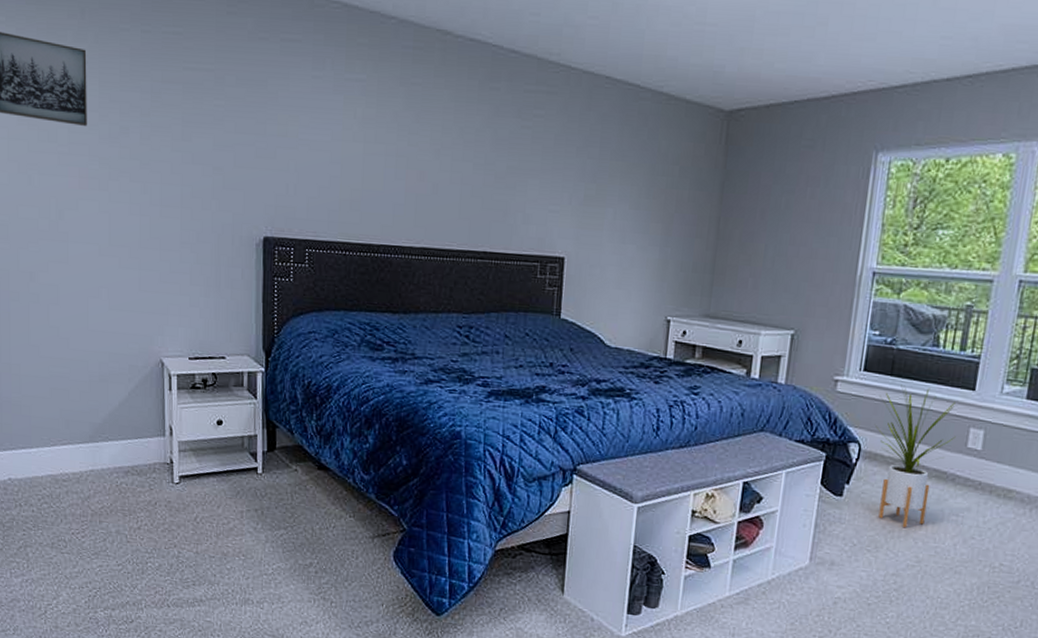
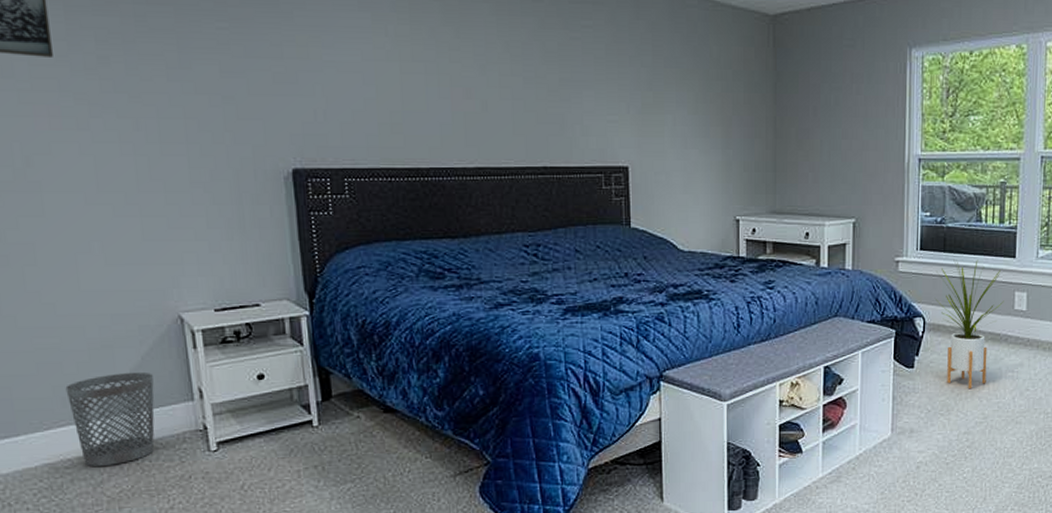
wastebasket: none [70,404,136,484] -> present [65,372,155,466]

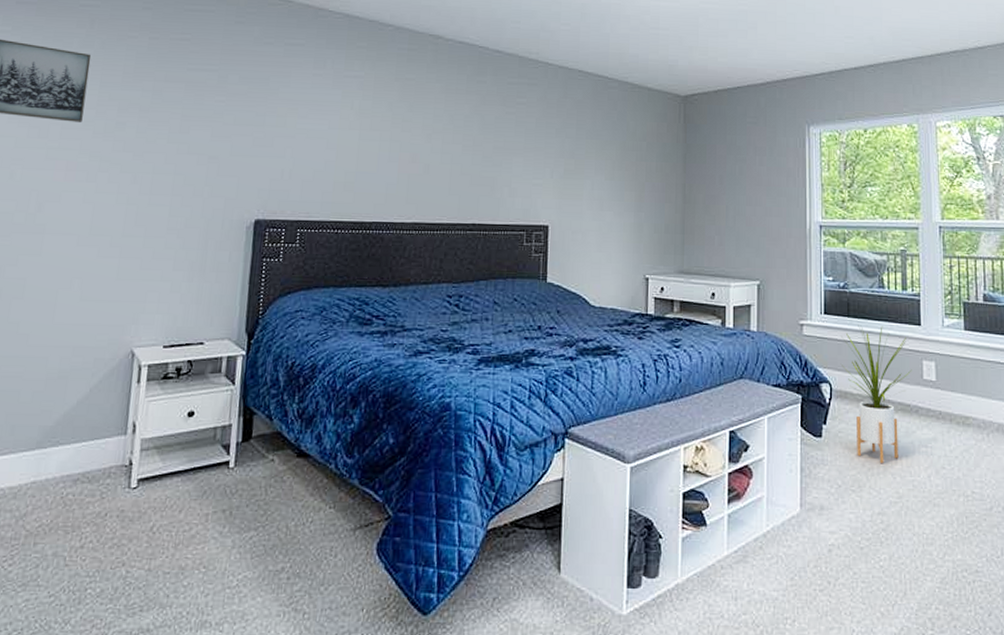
wastebasket: present [65,372,155,466] -> none [14,403,96,498]

